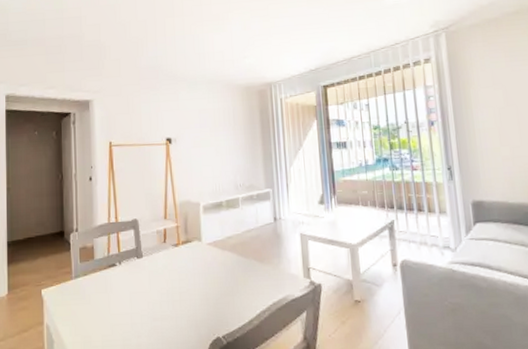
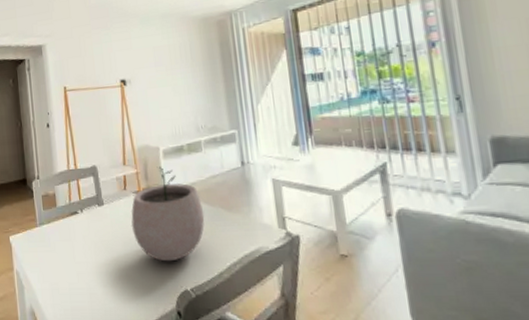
plant pot: none [168,220,239,311] -> present [131,166,205,262]

